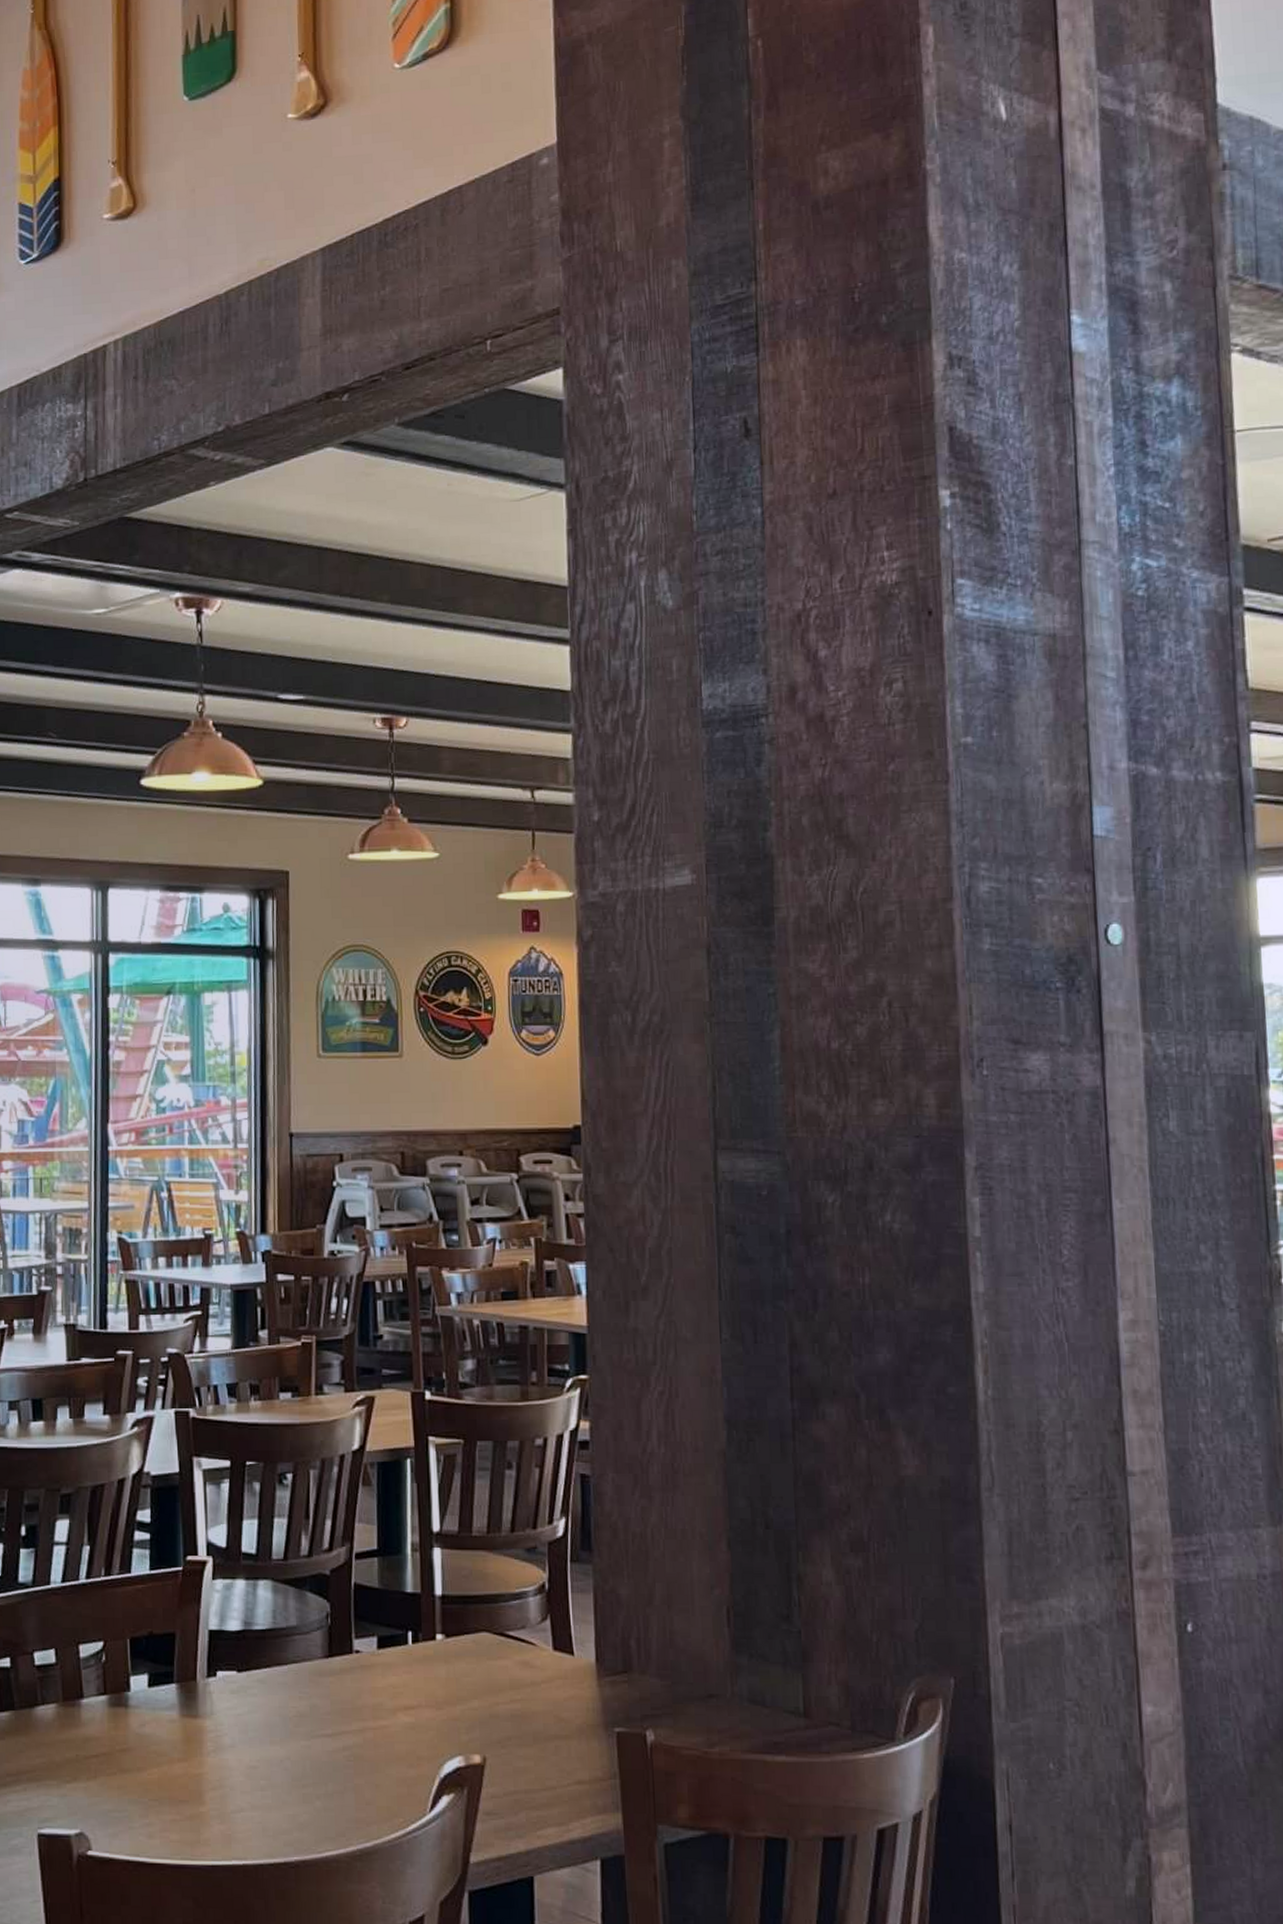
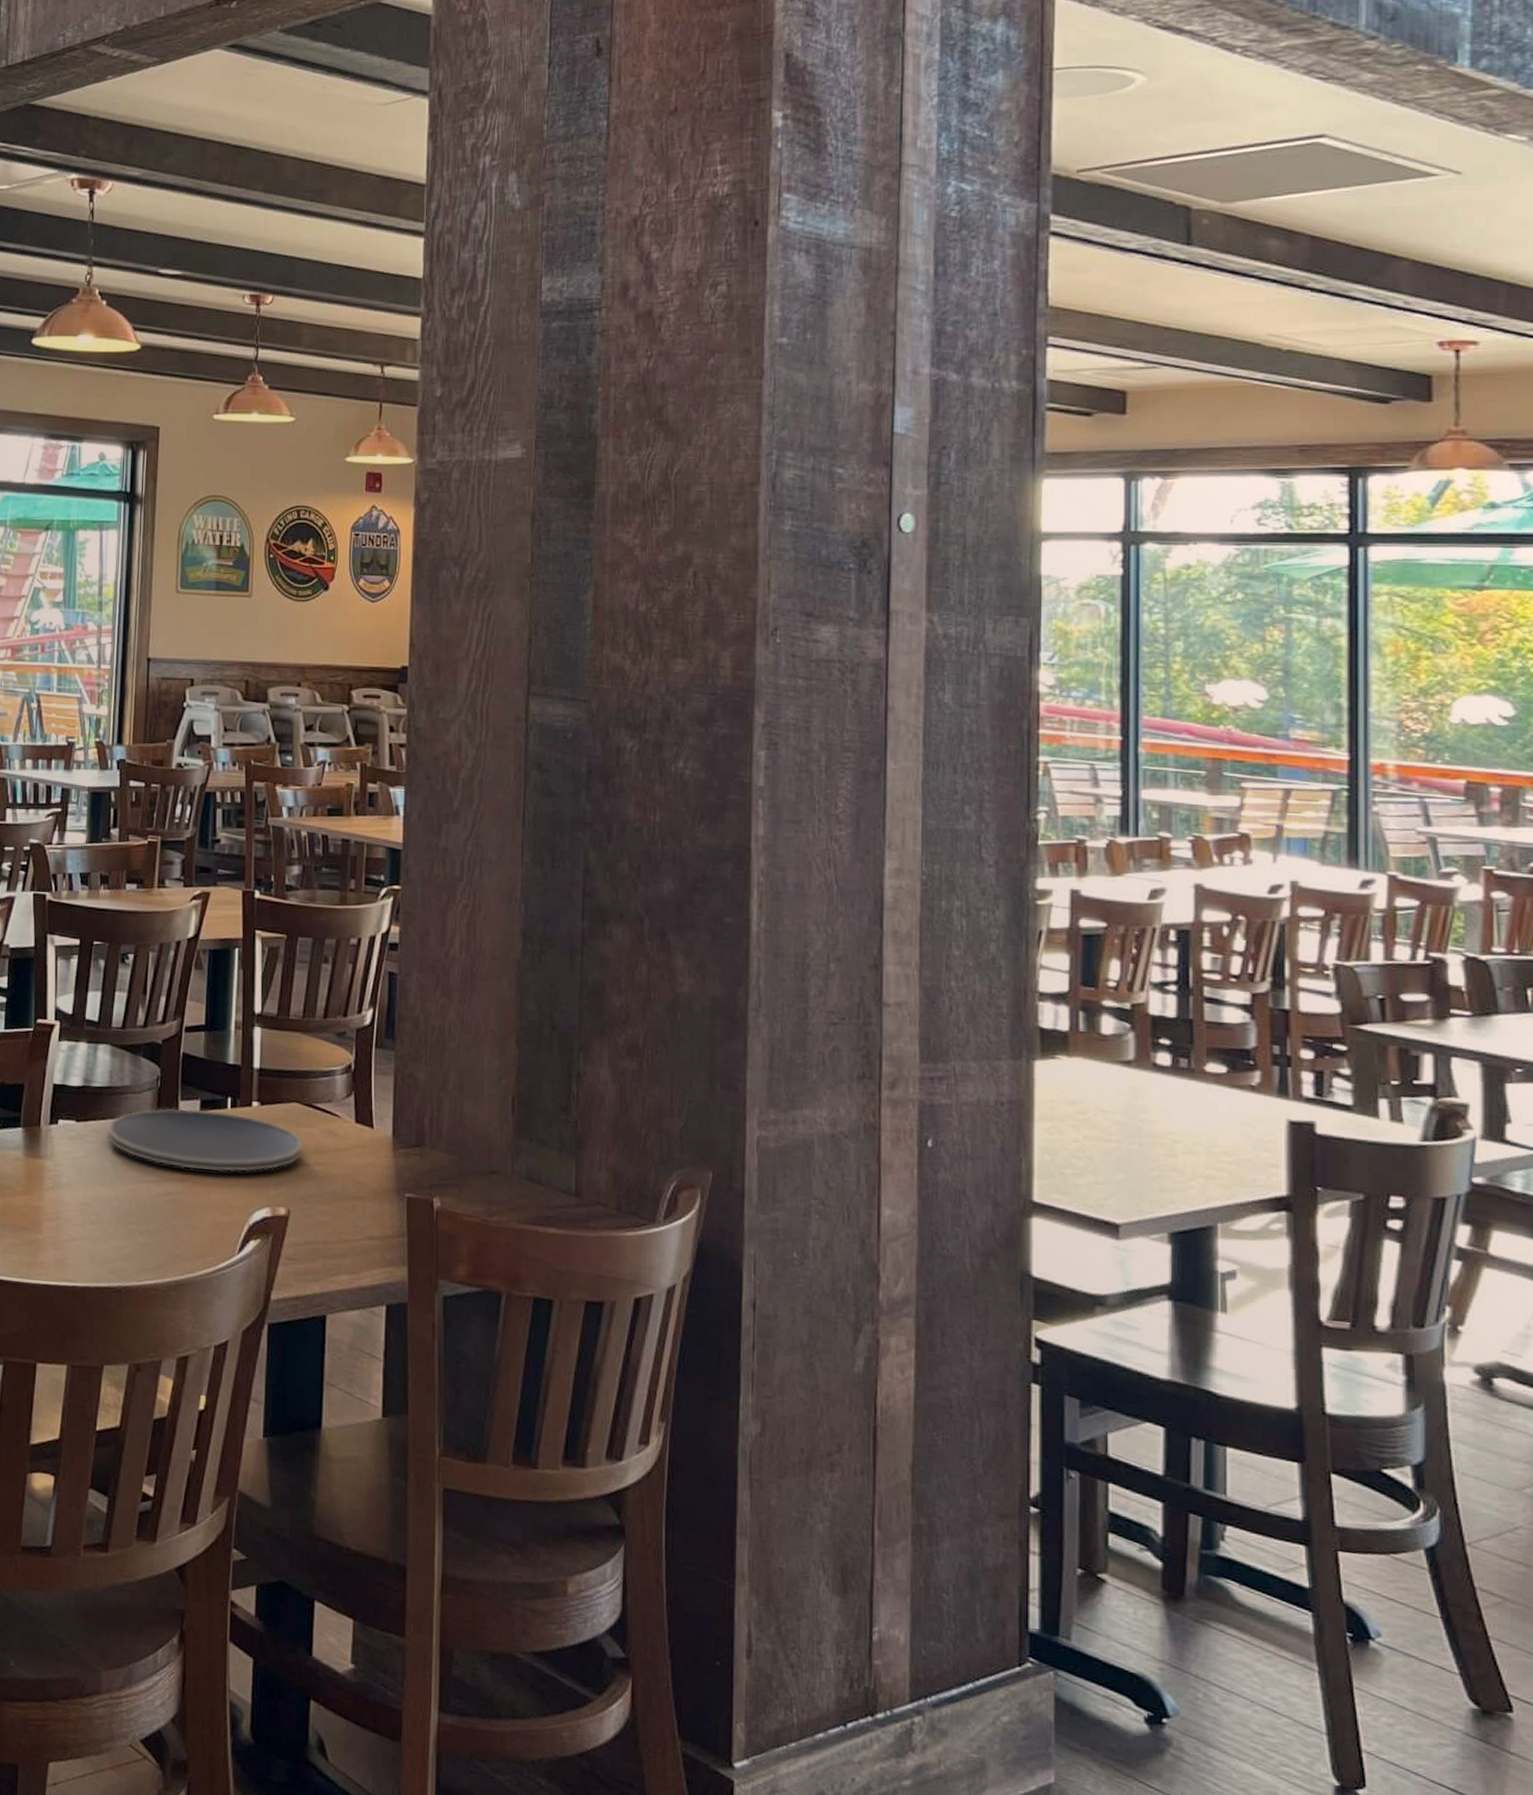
plate: none [272,1647,496,1718] -> present [106,1108,303,1172]

